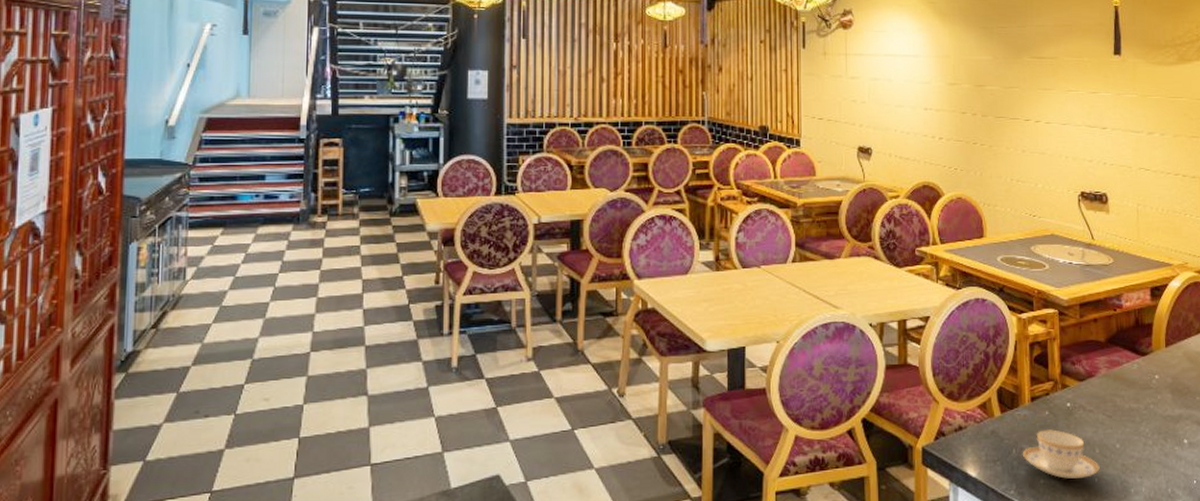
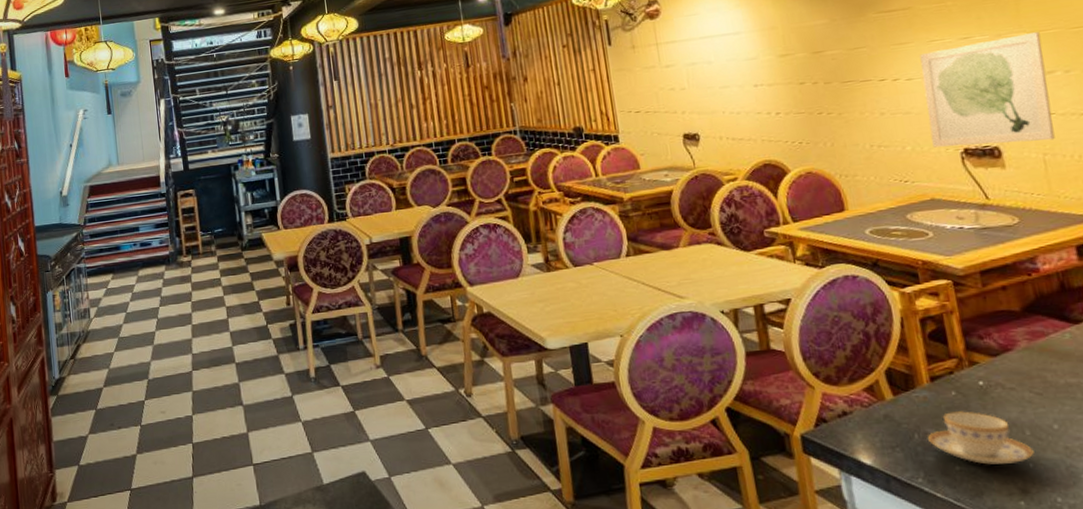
wall art: none [1058,96,1148,193] -> present [920,32,1055,148]

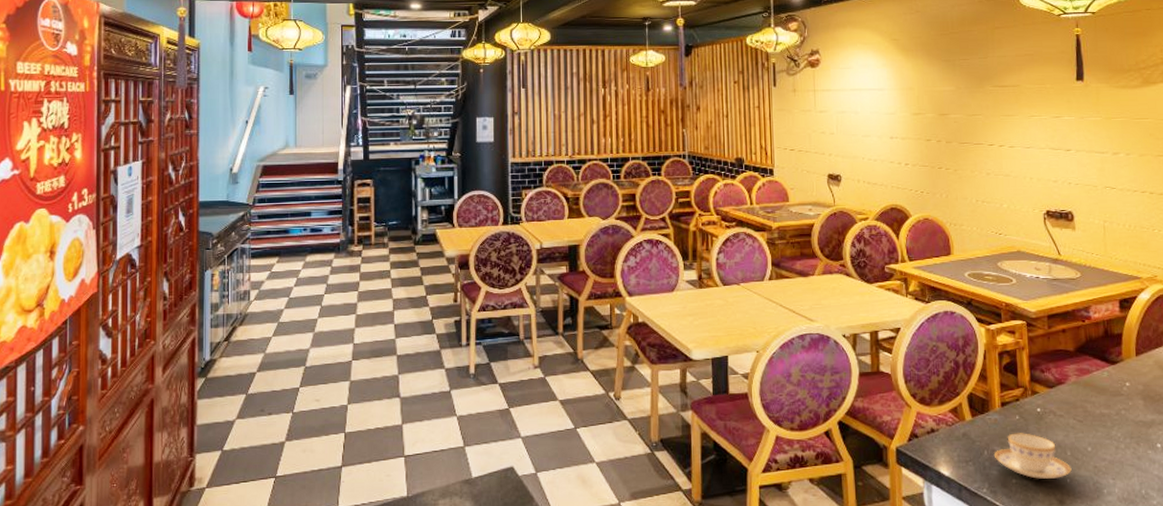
wall art: present [920,32,1055,148] -> none [1021,119,1114,210]

